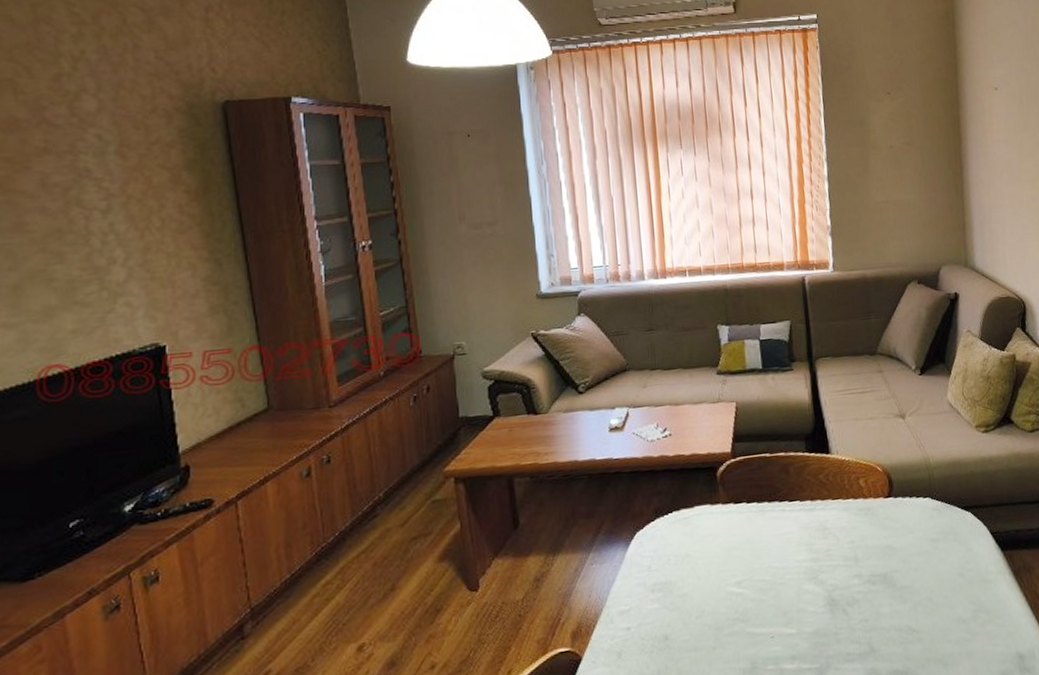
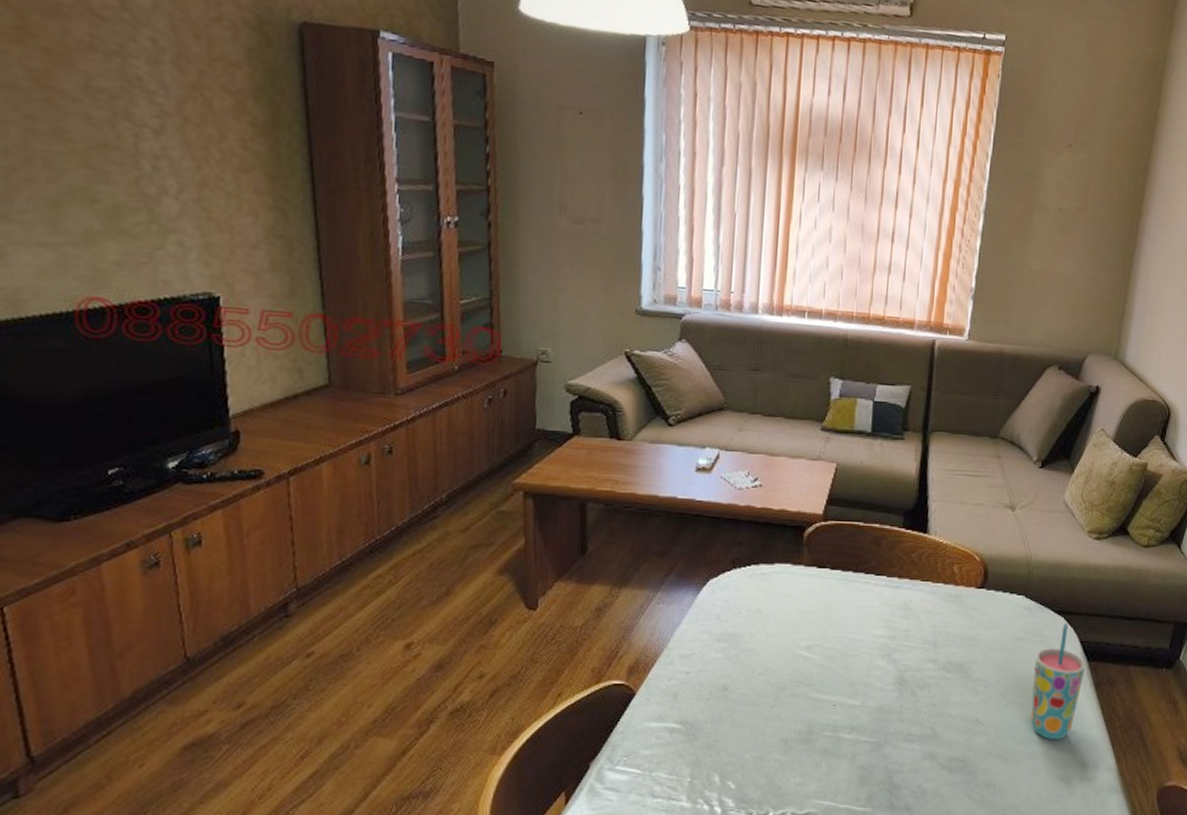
cup: none [952,517,1002,636] -> present [1030,623,1086,741]

